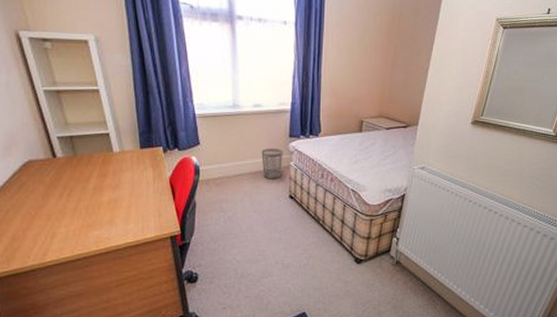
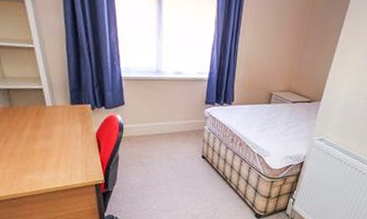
wastebasket: present [261,147,283,180] -> none [179,112,199,141]

